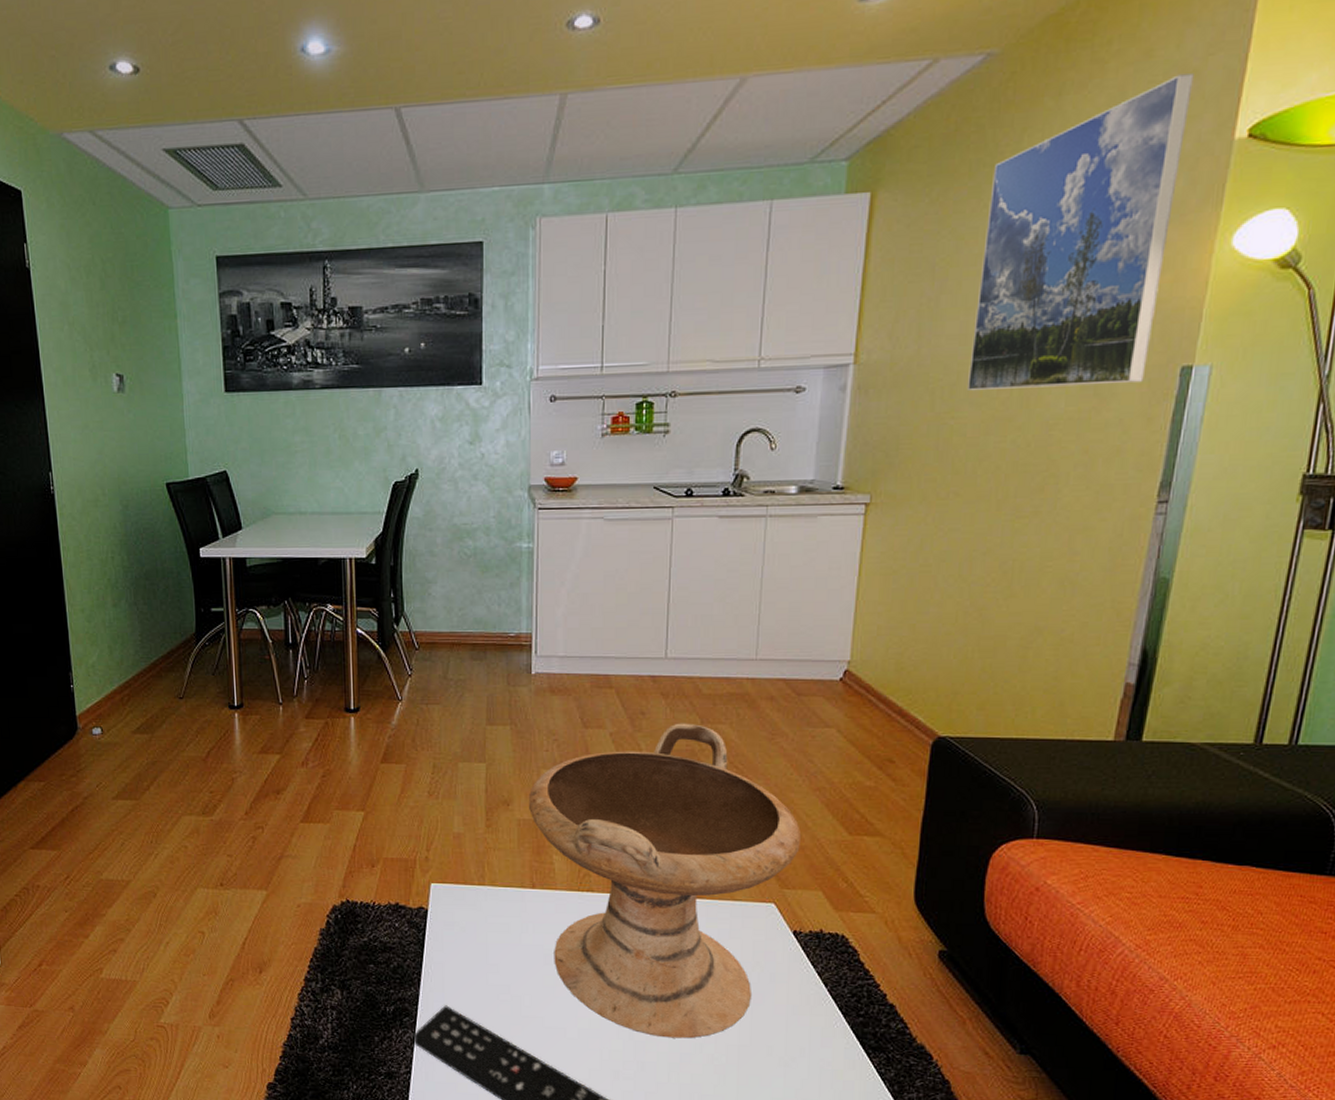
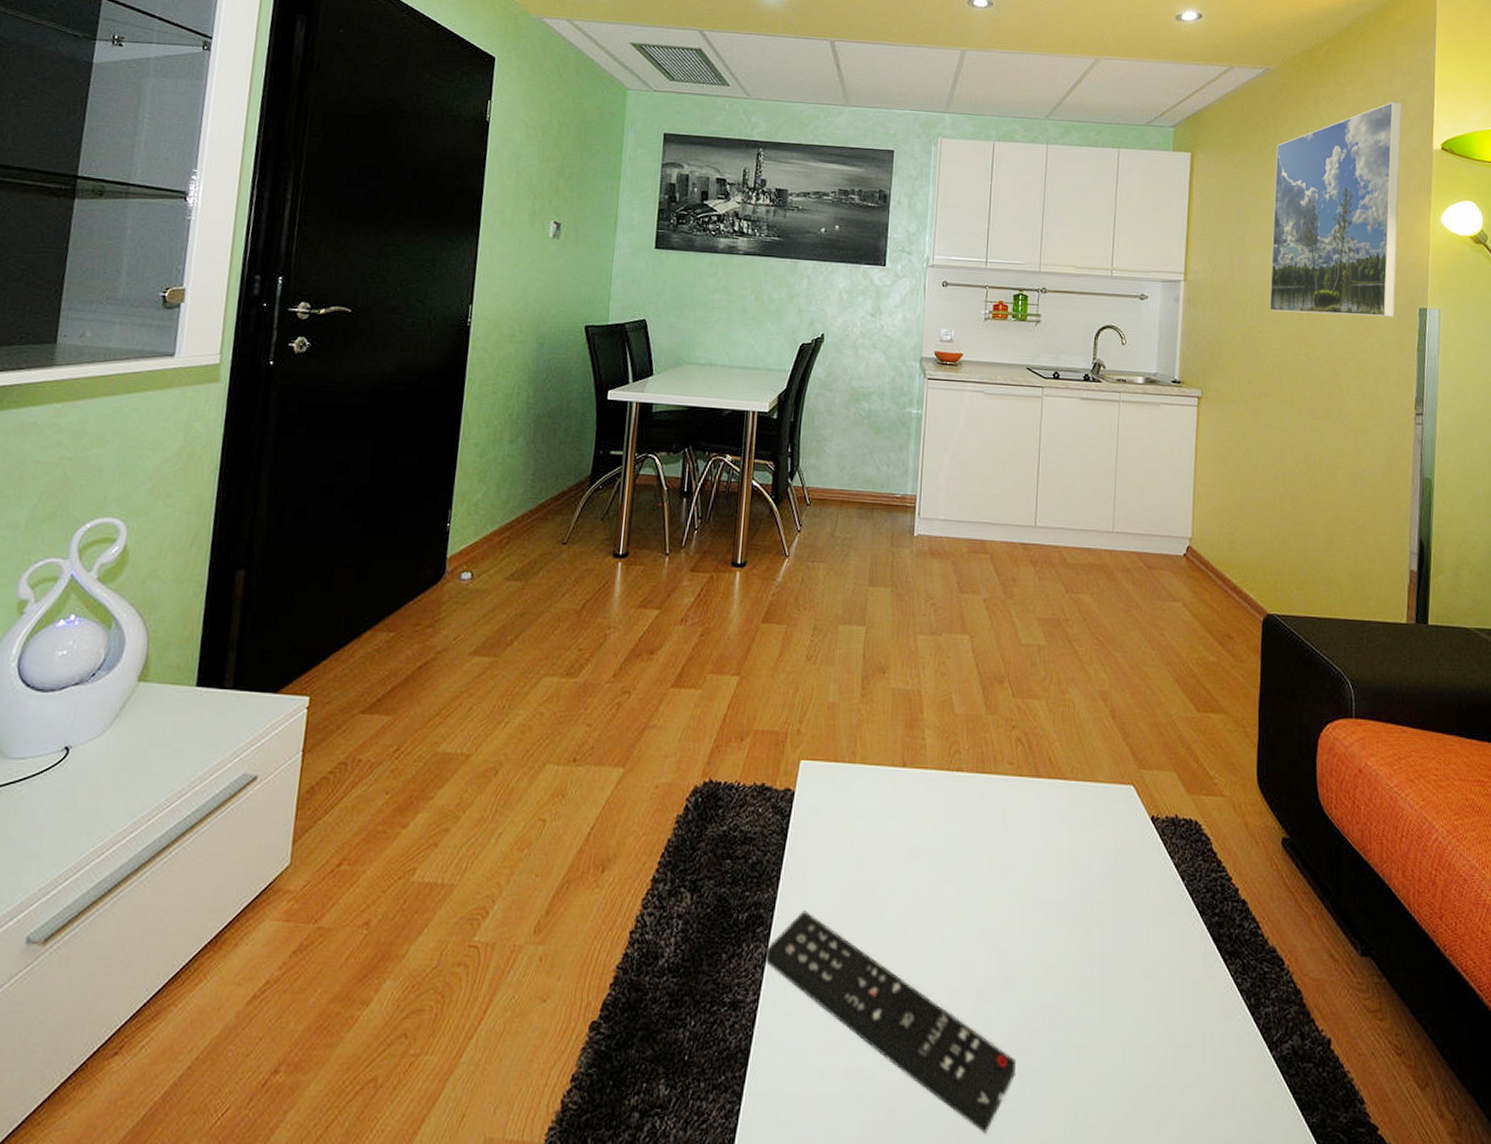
decorative bowl: present [529,723,802,1039] -> none [904,591,1156,947]

